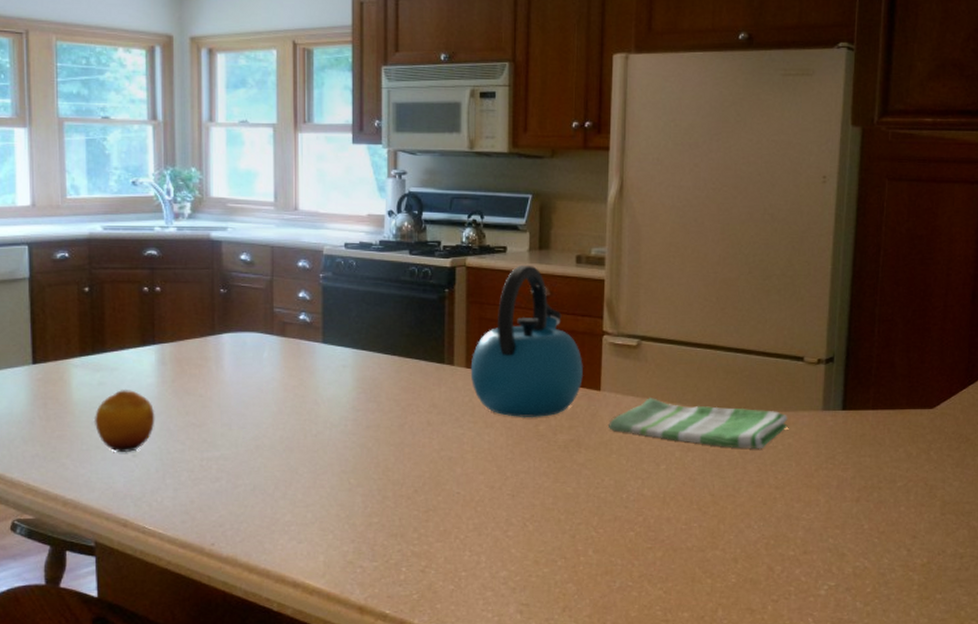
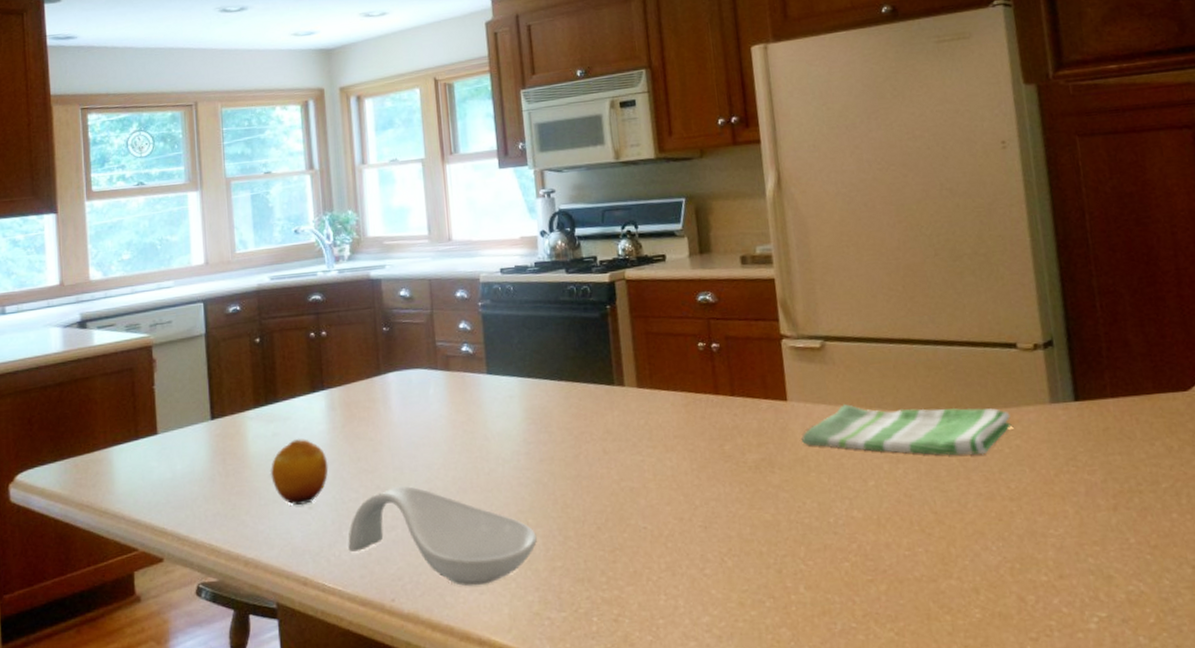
spoon rest: none [171,441,356,536] -> present [348,485,537,587]
kettle: present [470,264,583,418] -> none [642,271,766,439]

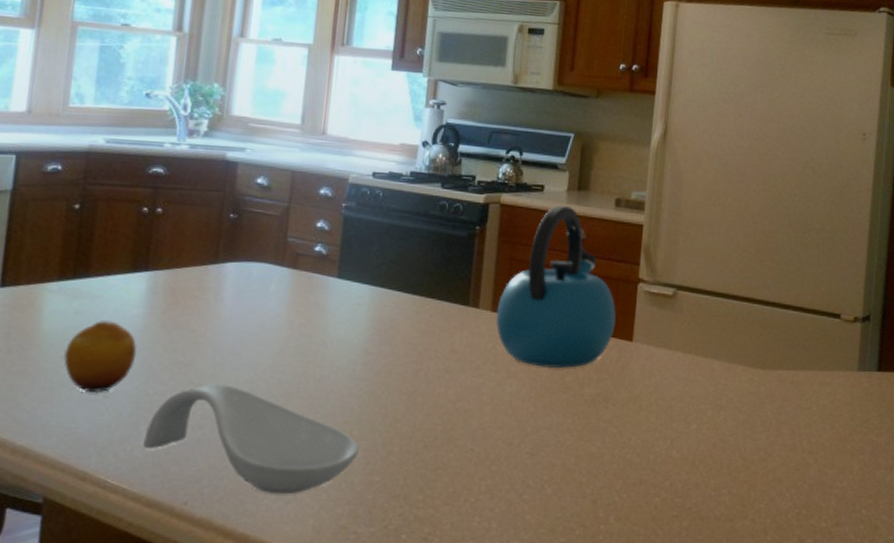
kettle: none [642,271,766,439] -> present [496,205,616,369]
dish towel: present [802,404,1012,456] -> none [639,351,824,410]

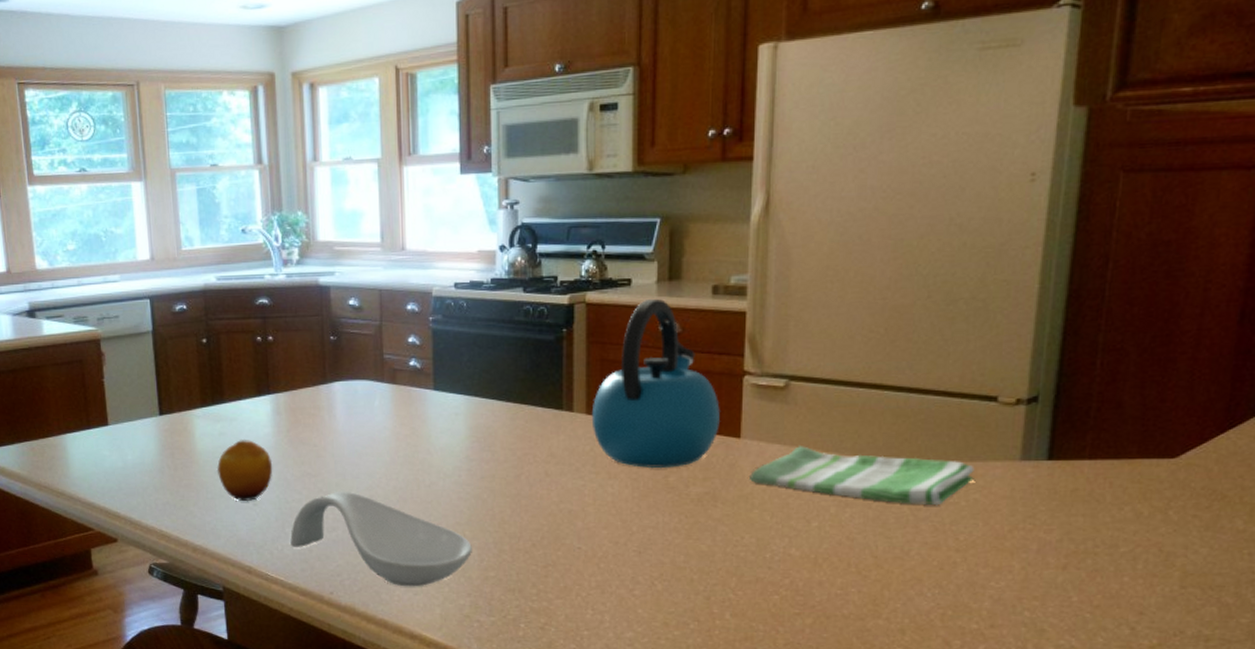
dish towel: none [639,351,824,410] -> present [750,446,975,506]

